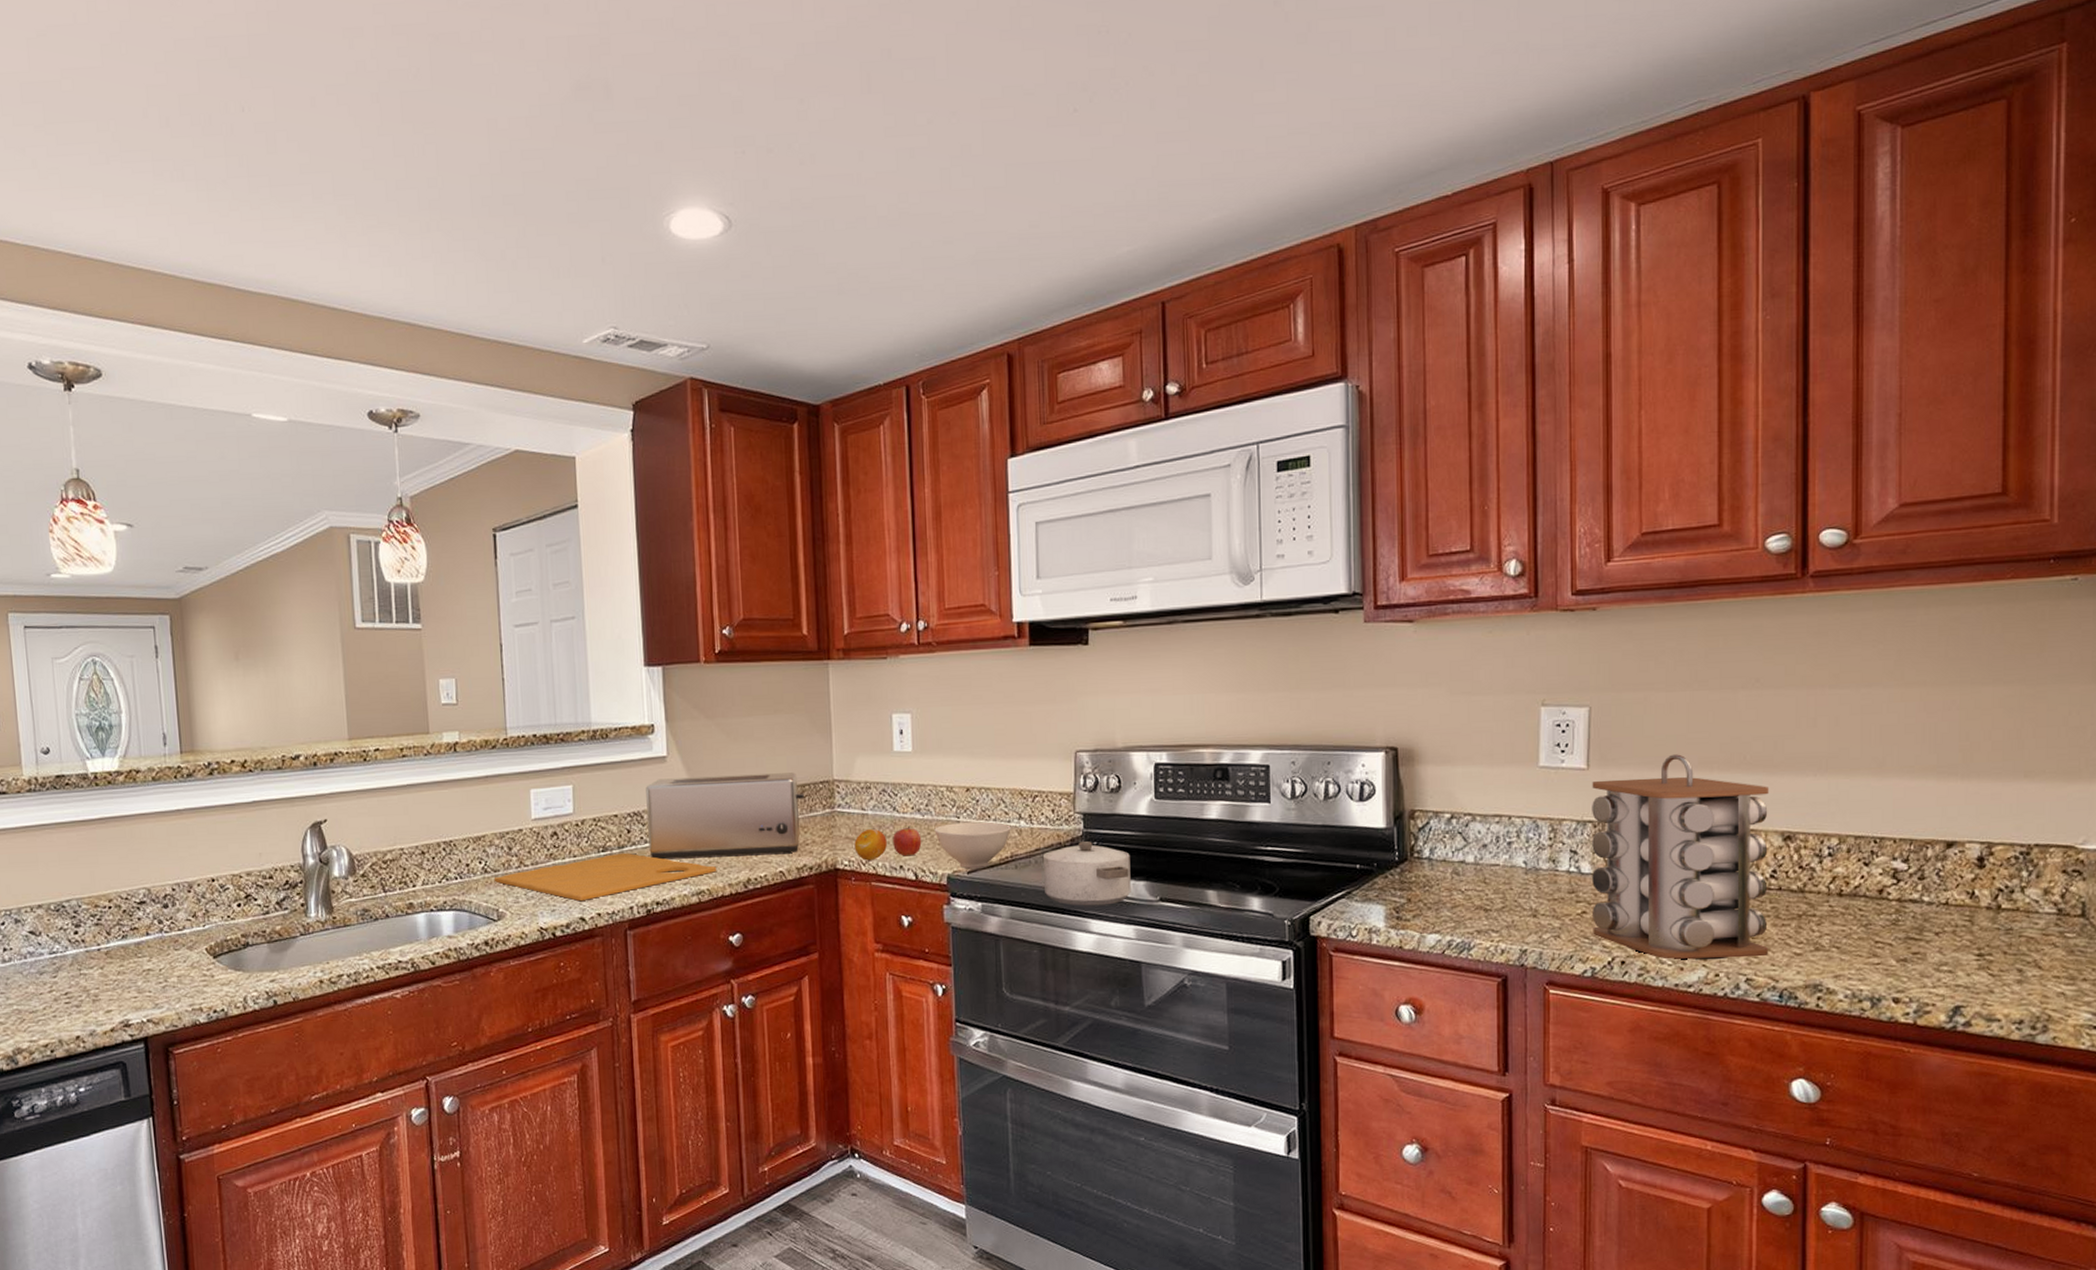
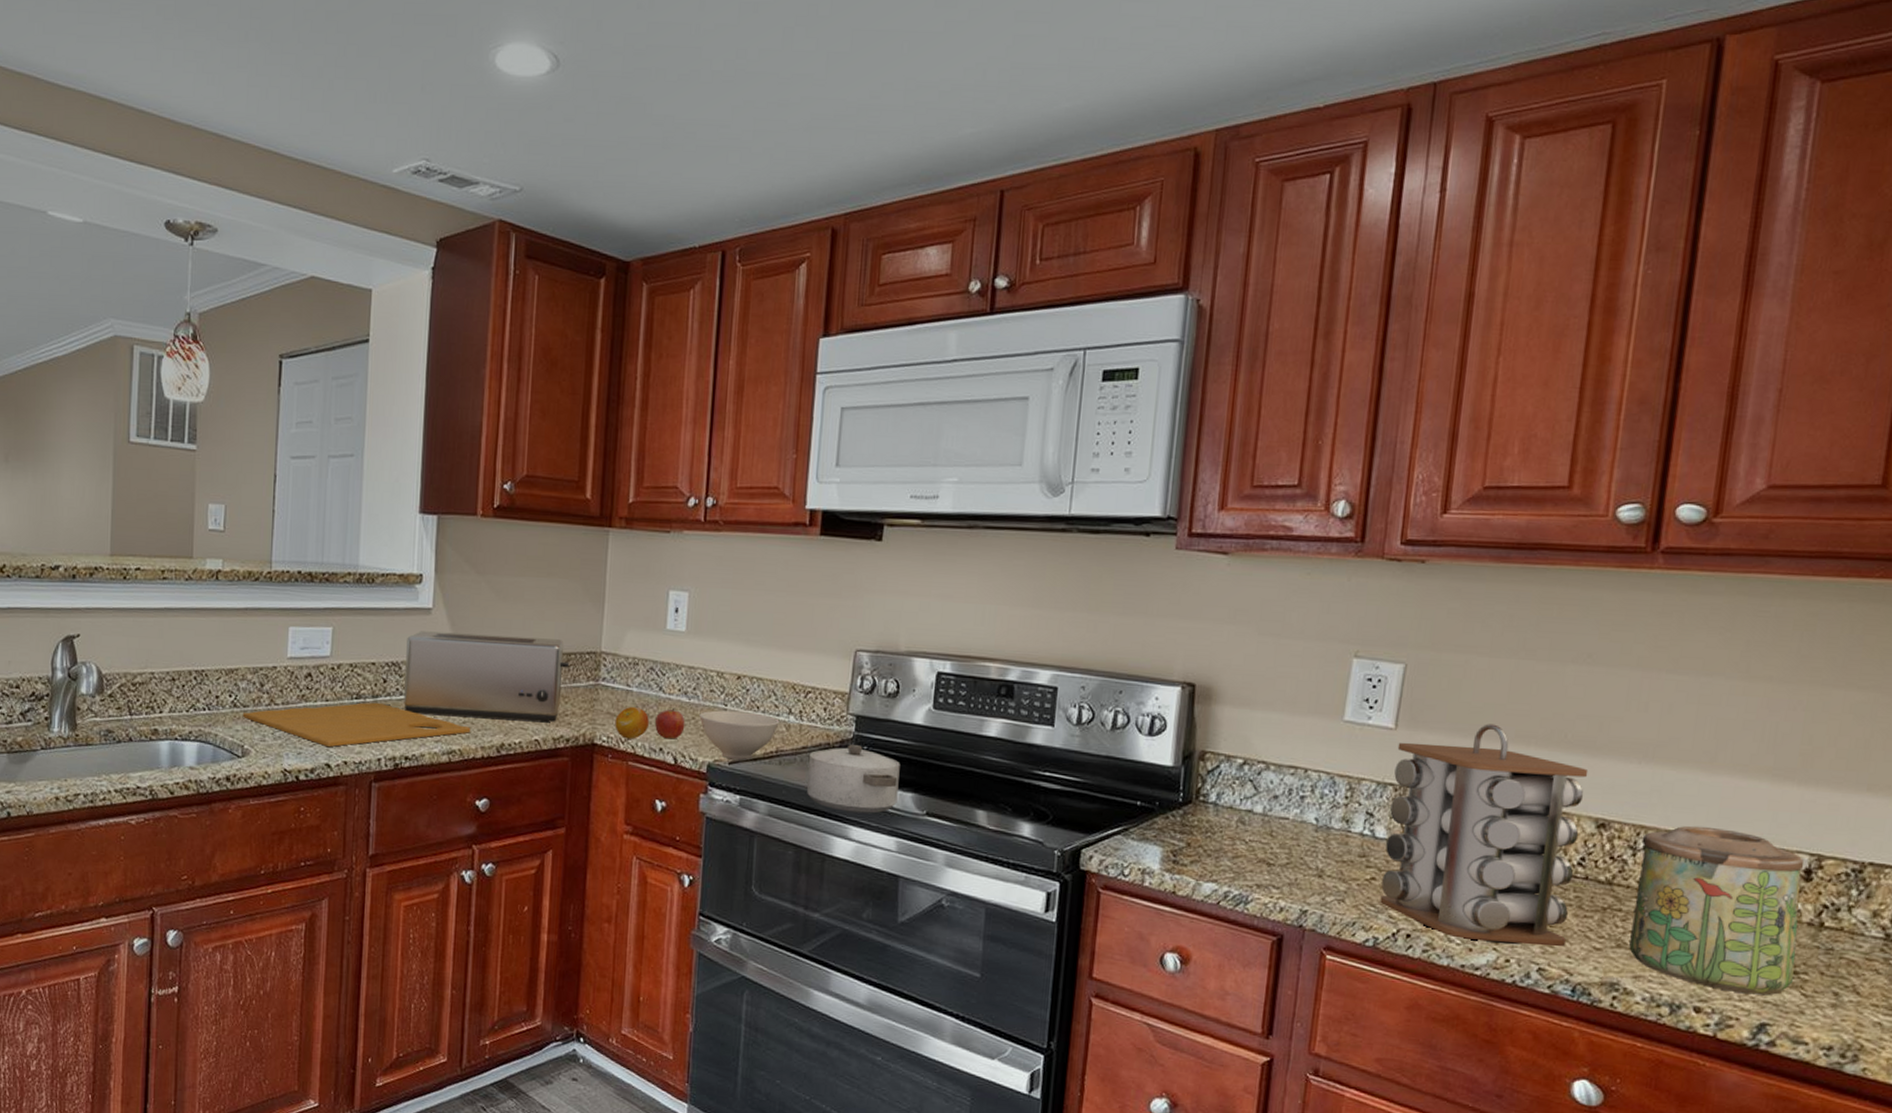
canister: none [1826,827,1980,981] -> present [1629,825,1805,996]

